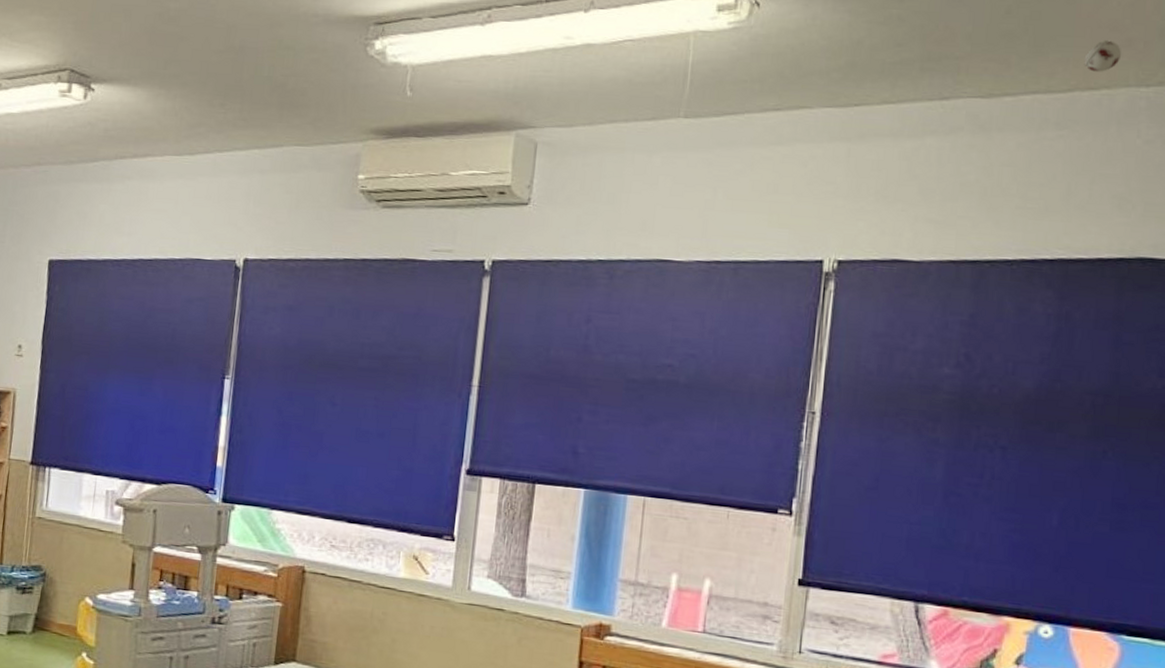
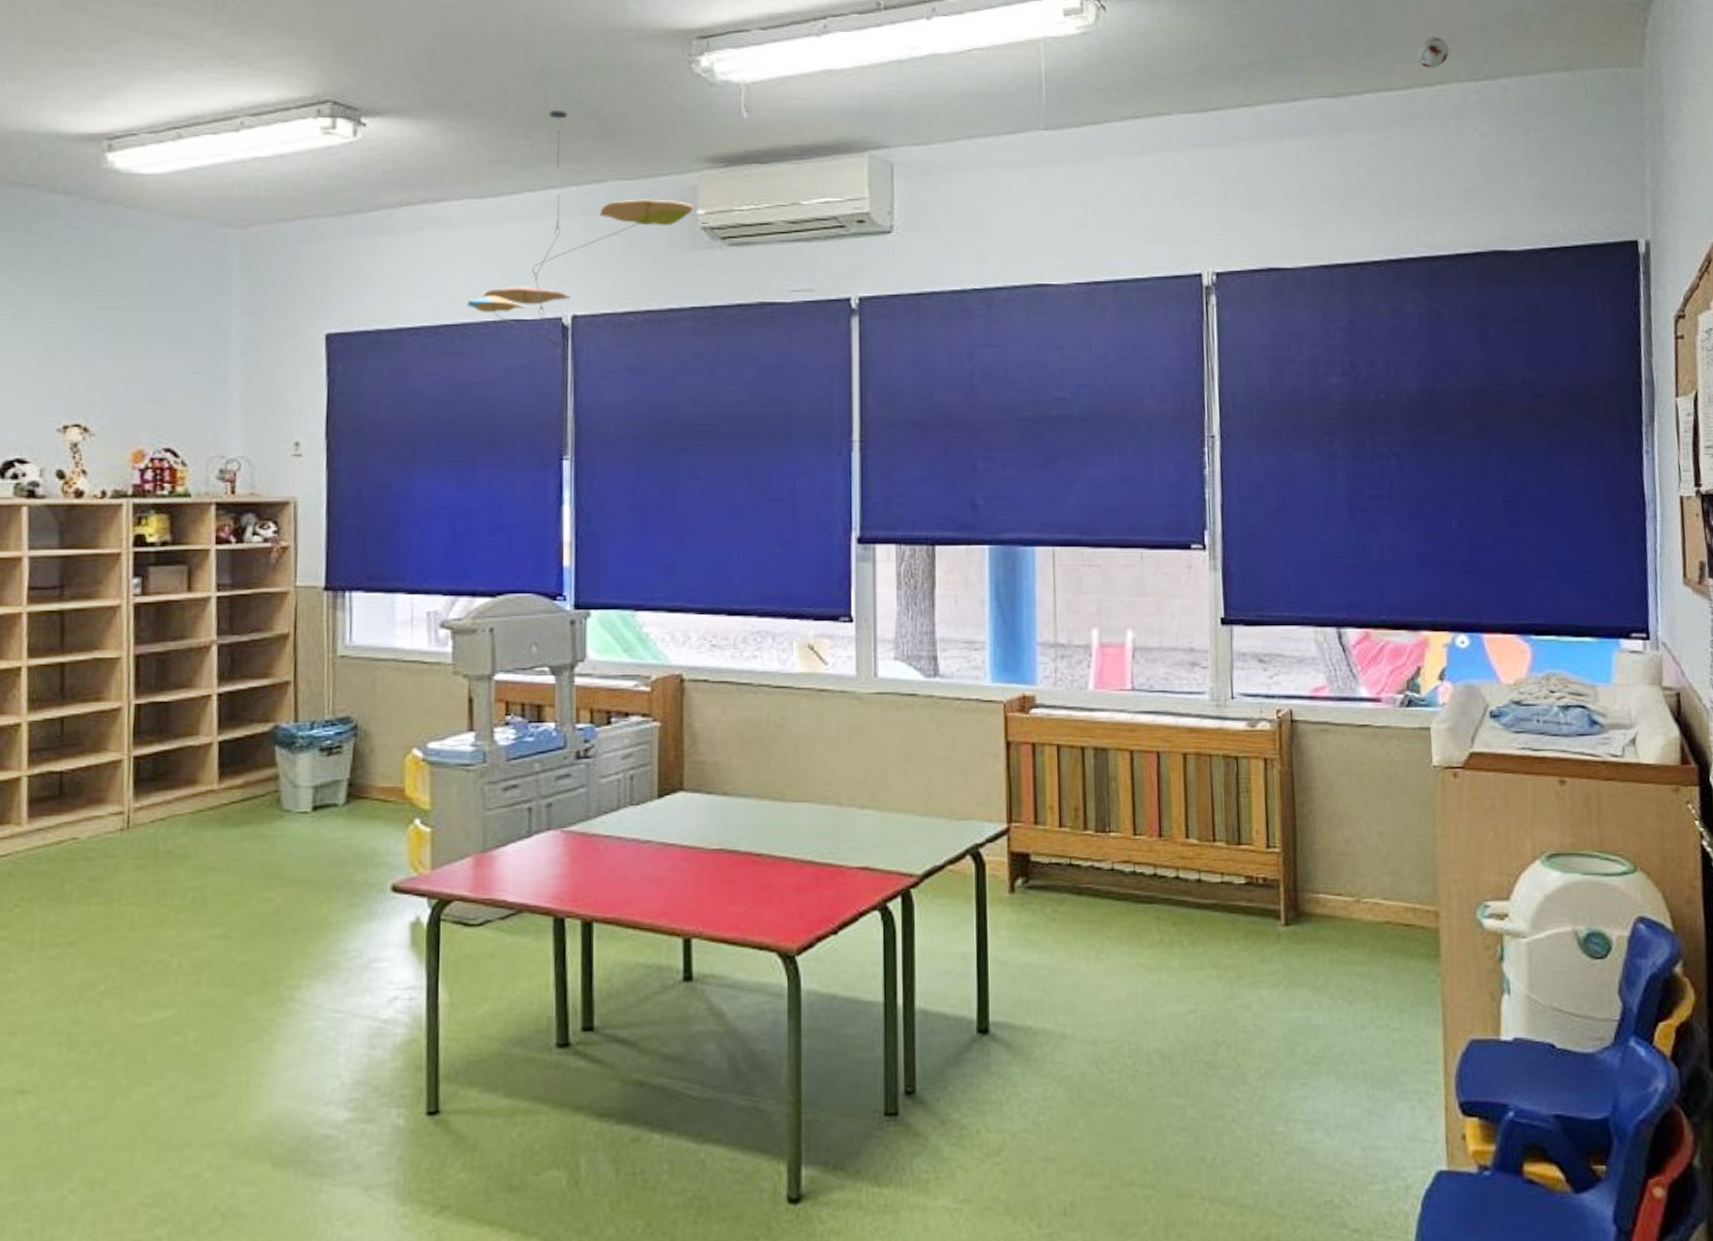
ceiling mobile: none [160,83,356,294] -> present [467,109,694,358]

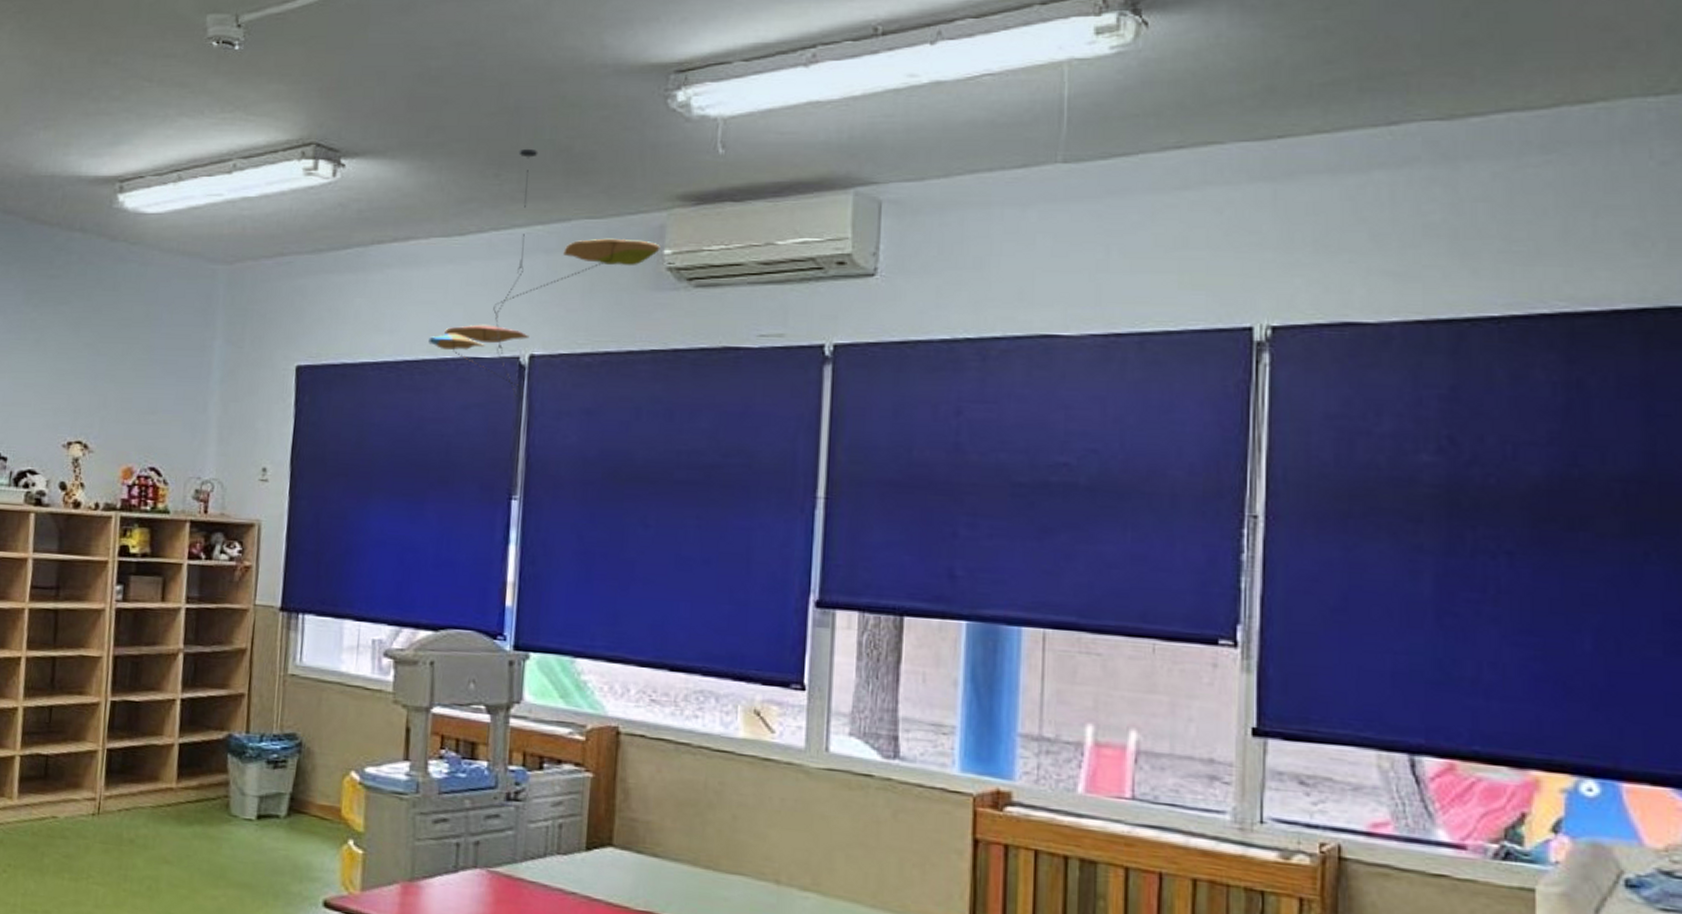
smoke detector: present [1417,36,1450,68] -> none [1570,42,1619,81]

